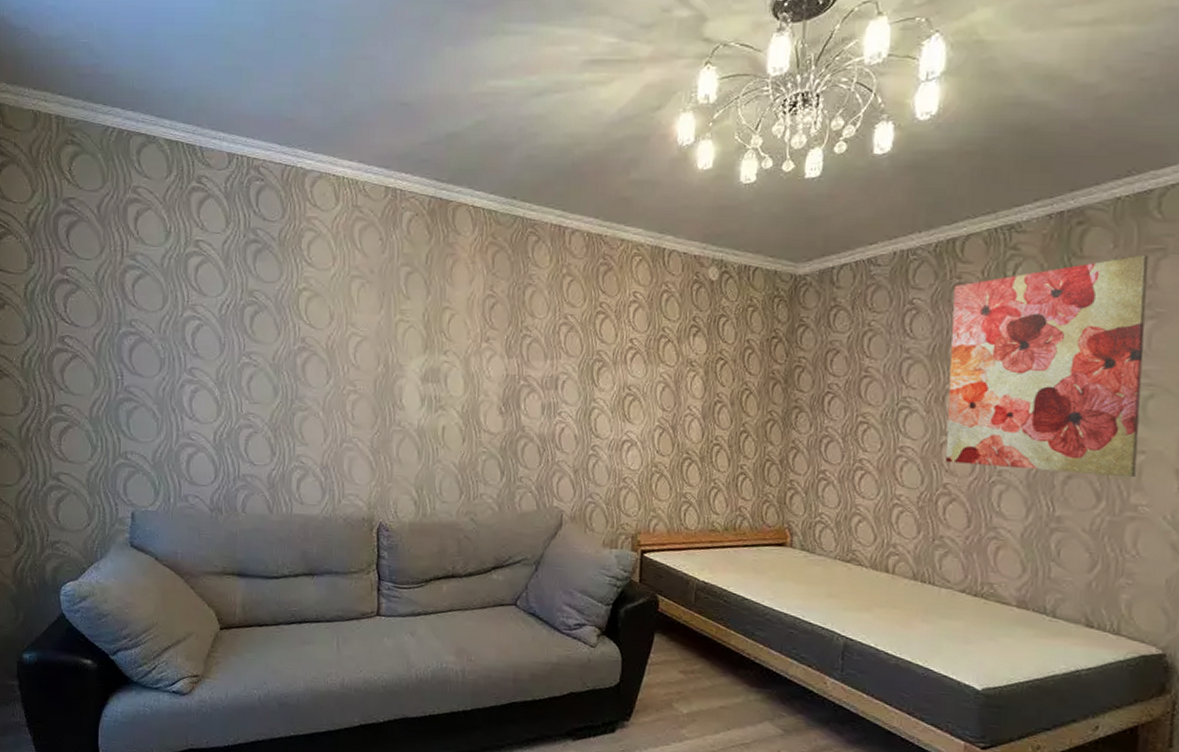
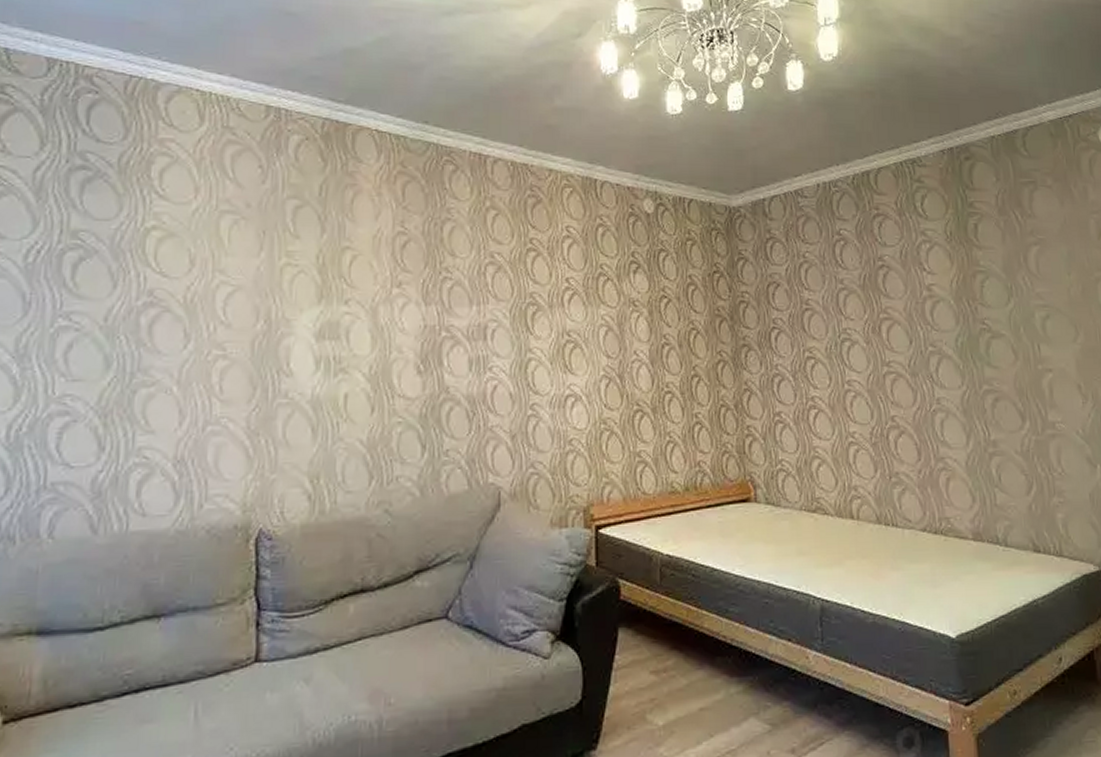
wall art: present [945,255,1149,478] -> none [874,187,1048,396]

